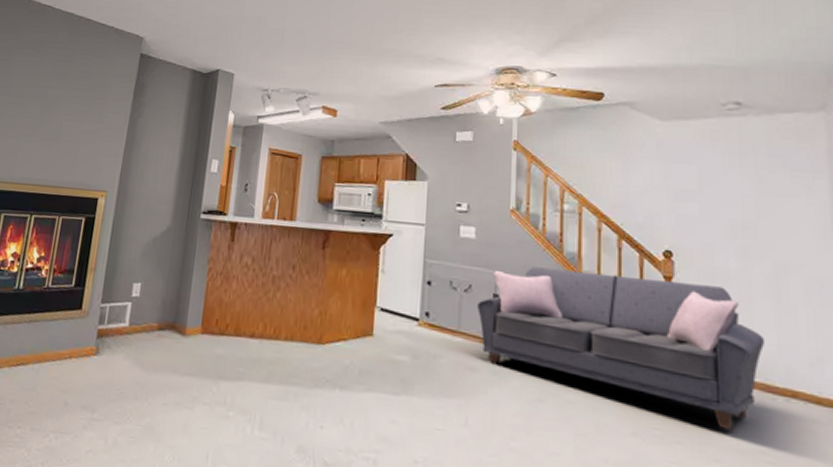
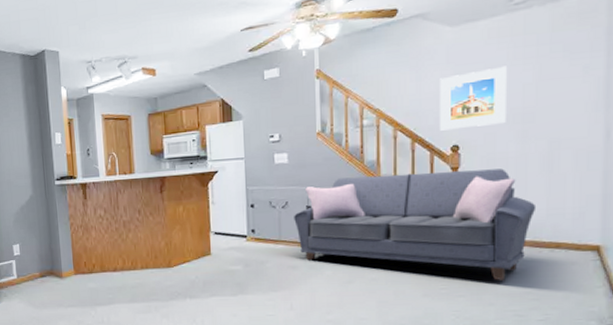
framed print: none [650,171,724,235] -> present [440,66,507,131]

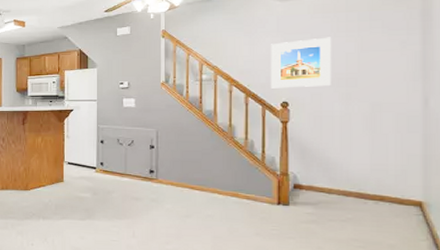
sofa: present [294,168,537,280] -> none [139,123,361,226]

